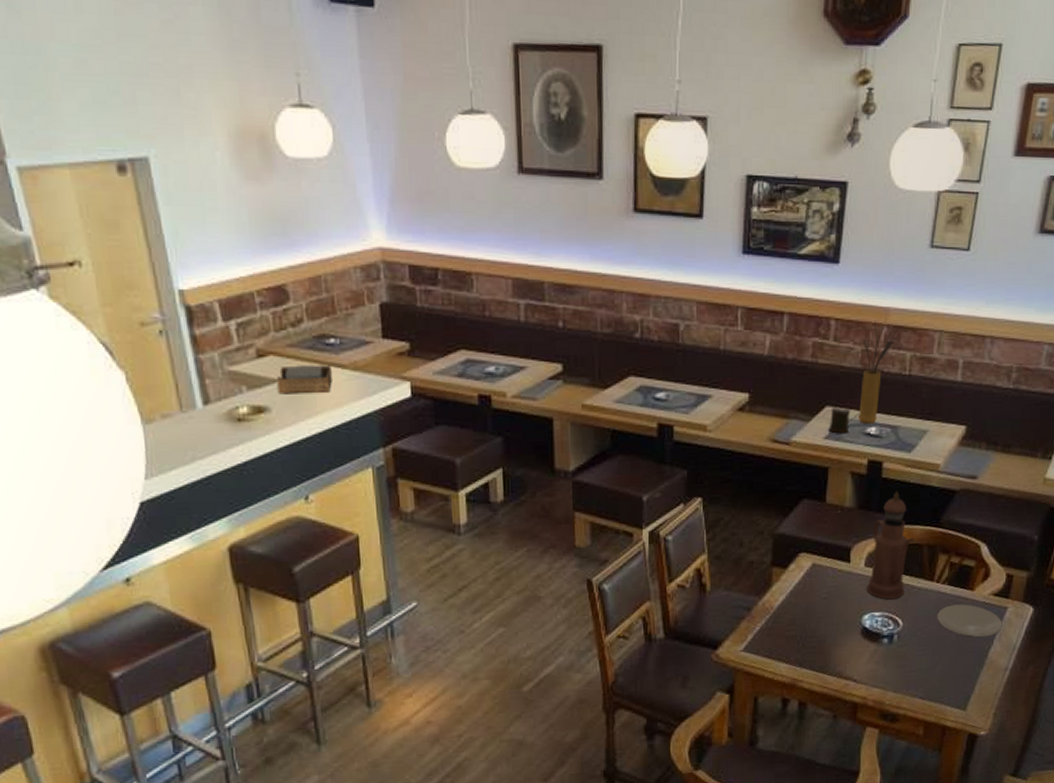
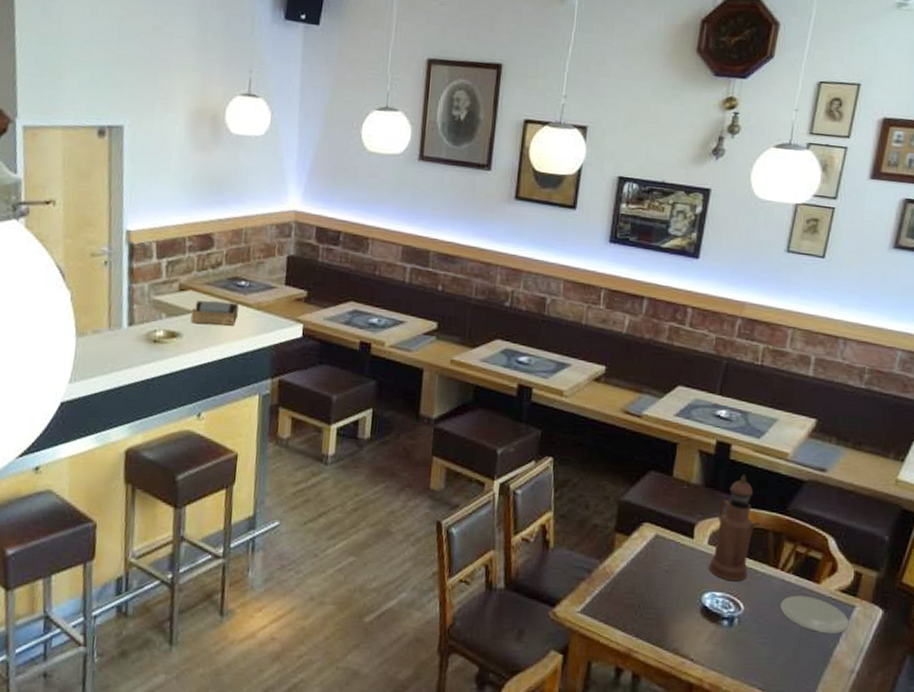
beer mug: present [828,405,860,434] -> none [679,386,712,414]
vase: present [859,320,899,425] -> none [710,312,753,408]

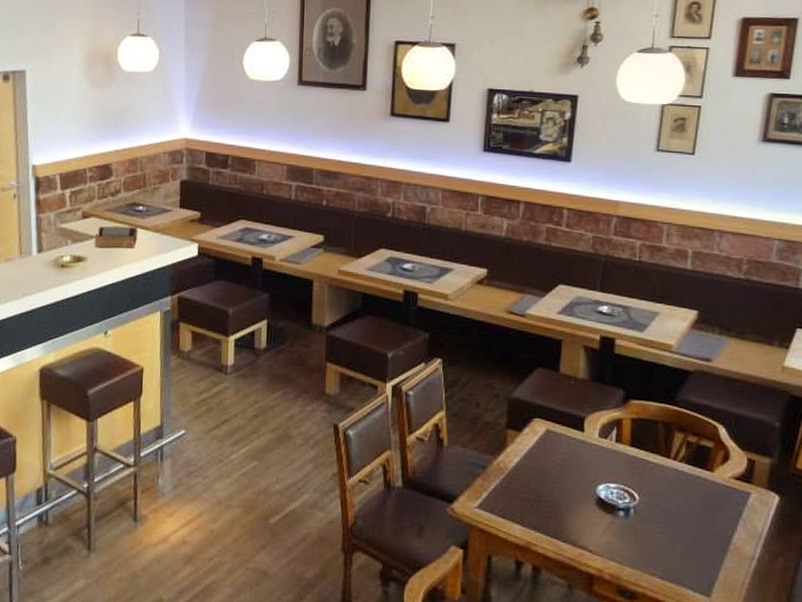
coffeepot: present [709,474,761,582] -> none [601,367,650,473]
saucer: present [780,595,851,634] -> none [675,484,747,522]

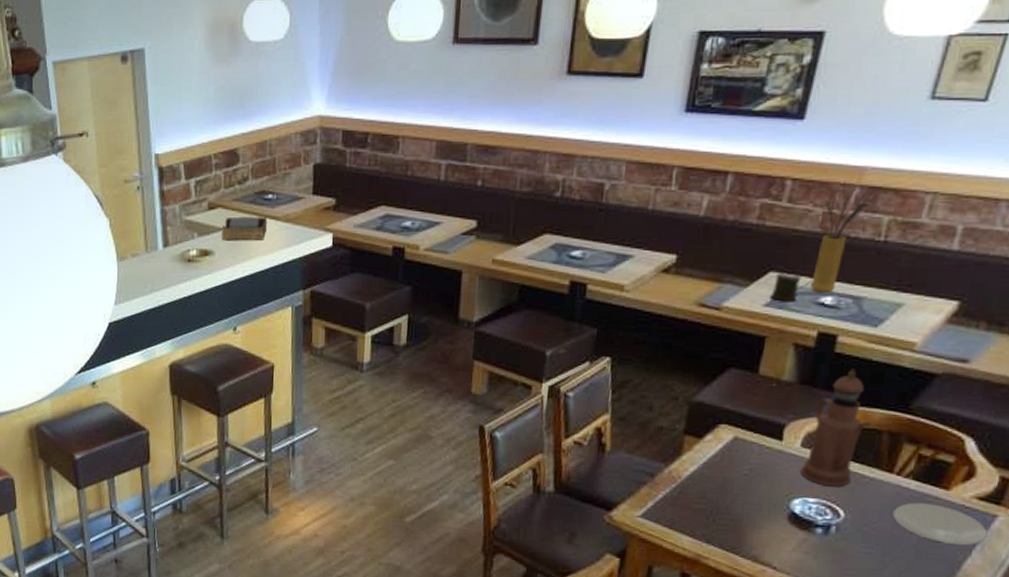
beer mug: none [562,284,592,311] -> present [770,271,814,302]
vase: none [591,211,629,304] -> present [811,180,876,294]
coffeepot: none [601,367,650,473] -> present [800,368,873,487]
saucer: none [675,484,747,522] -> present [892,502,989,546]

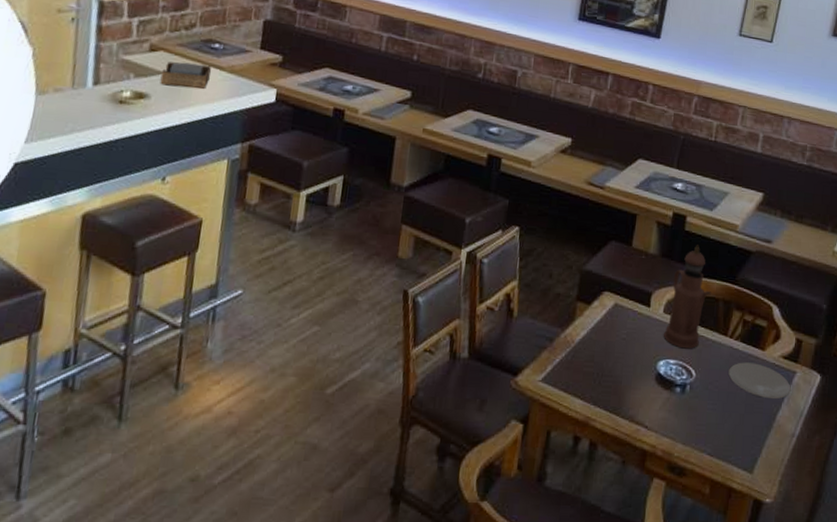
beer mug: present [770,271,814,302] -> none [640,159,669,186]
vase: present [811,180,876,294] -> none [667,90,708,181]

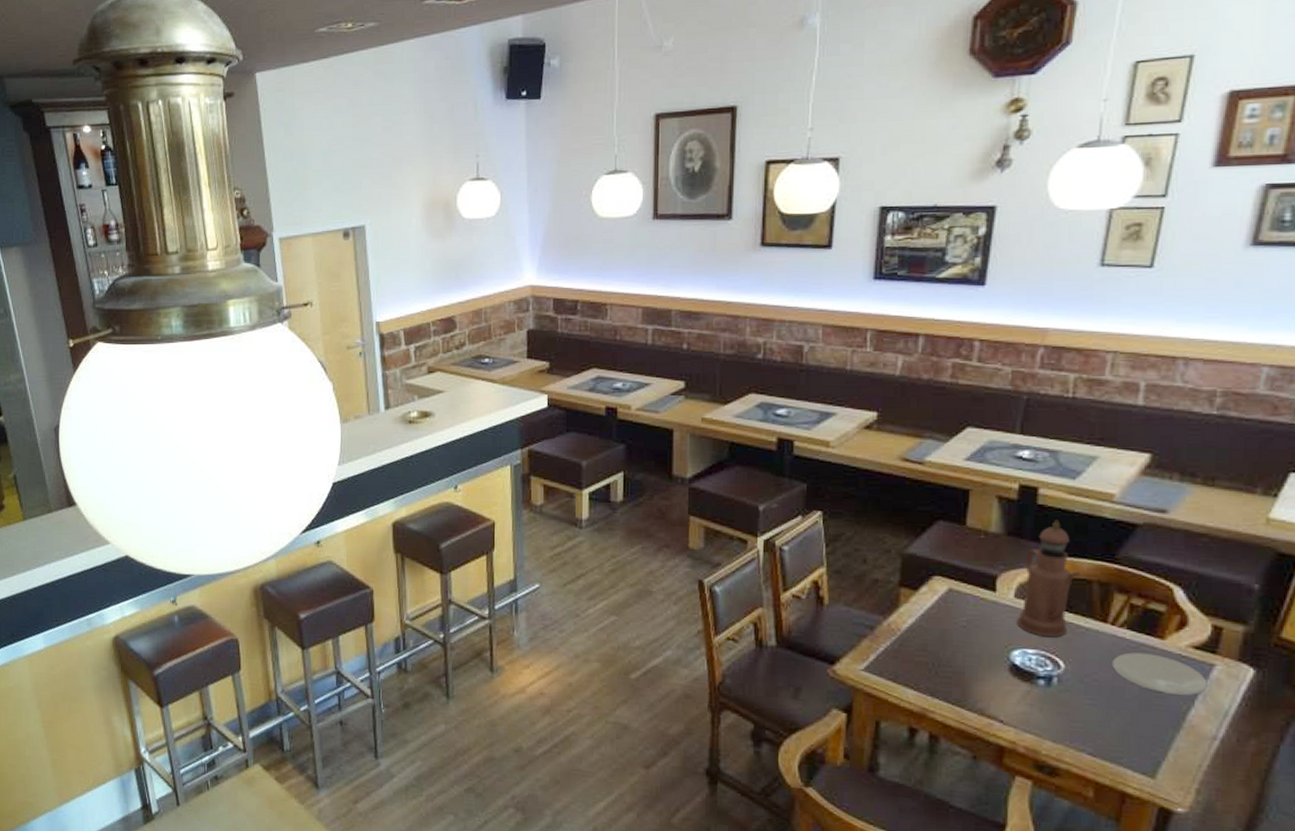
napkin holder: present [160,61,212,89] -> none [441,379,485,403]

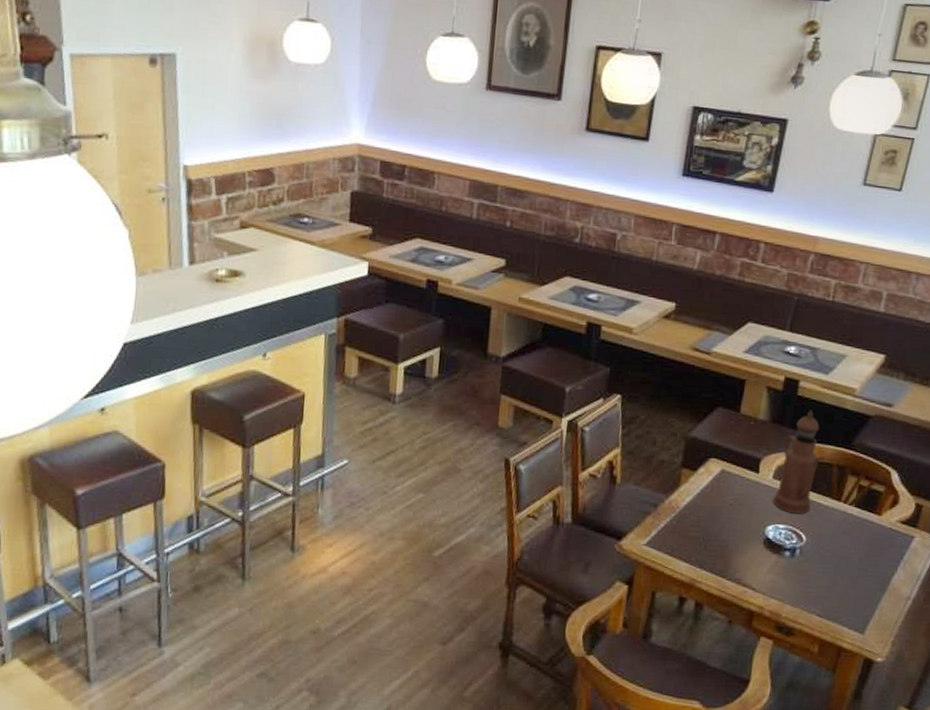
saucer: present [1112,652,1209,696] -> none [841,527,909,564]

